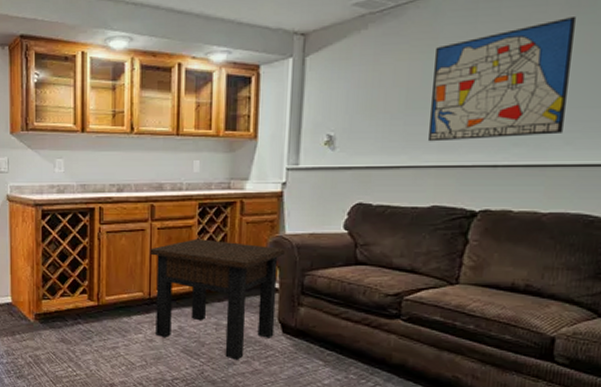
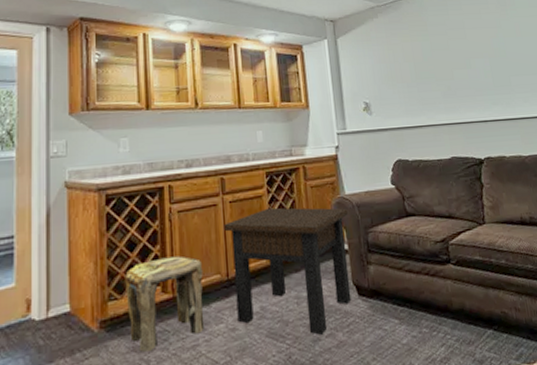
stool: none [57,271,127,344] -> present [125,256,205,352]
wall art: present [429,17,575,142] -> none [427,12,520,105]

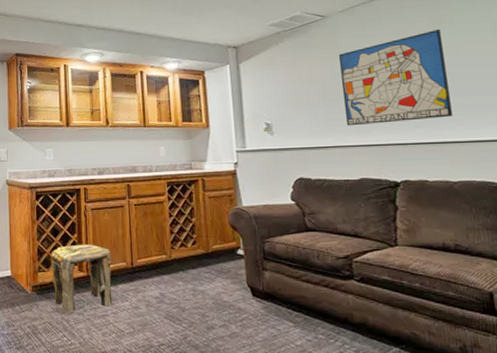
side table: present [224,207,352,335] -> none [129,212,246,324]
wall art: none [427,12,520,105] -> present [339,30,452,126]

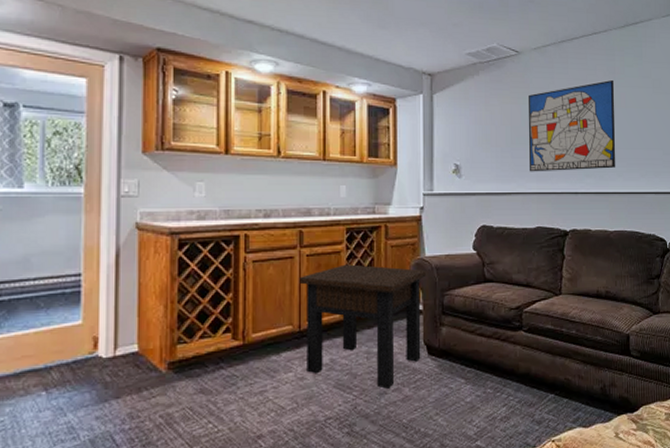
stool: present [50,244,113,313] -> none [195,305,275,394]
side table: none [129,212,246,324] -> present [299,264,427,389]

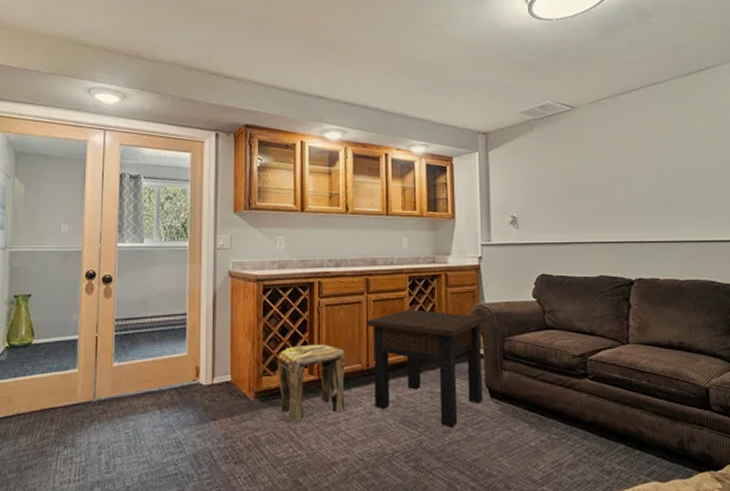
stool: none [195,305,275,394] -> present [277,344,346,422]
wall art: present [529,80,615,172] -> none [585,129,684,222]

